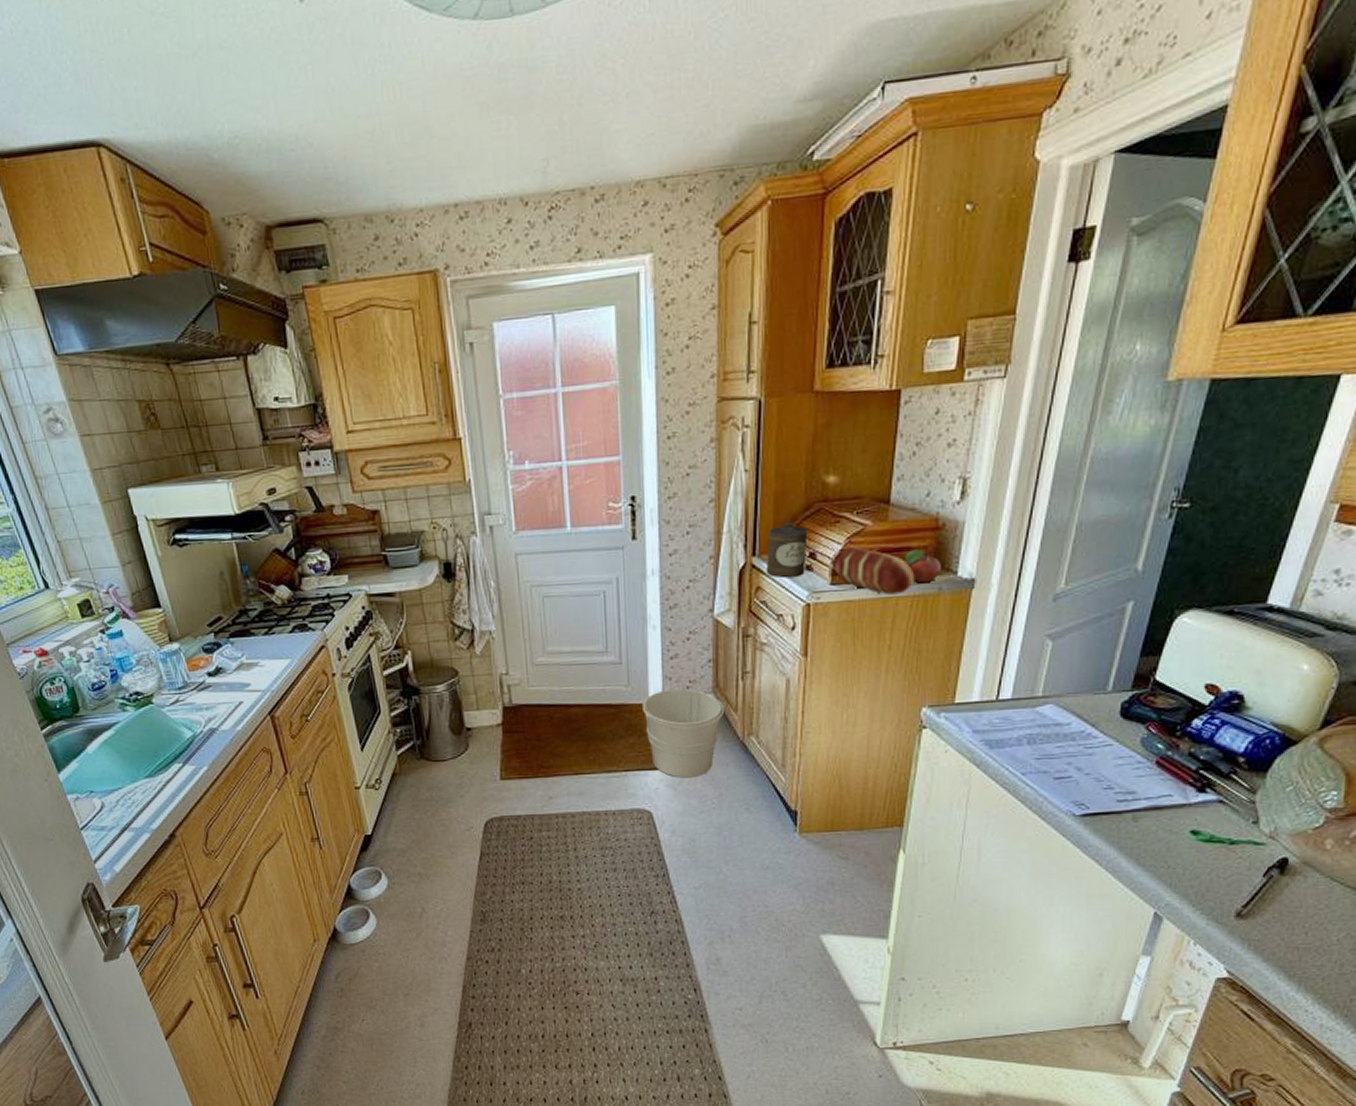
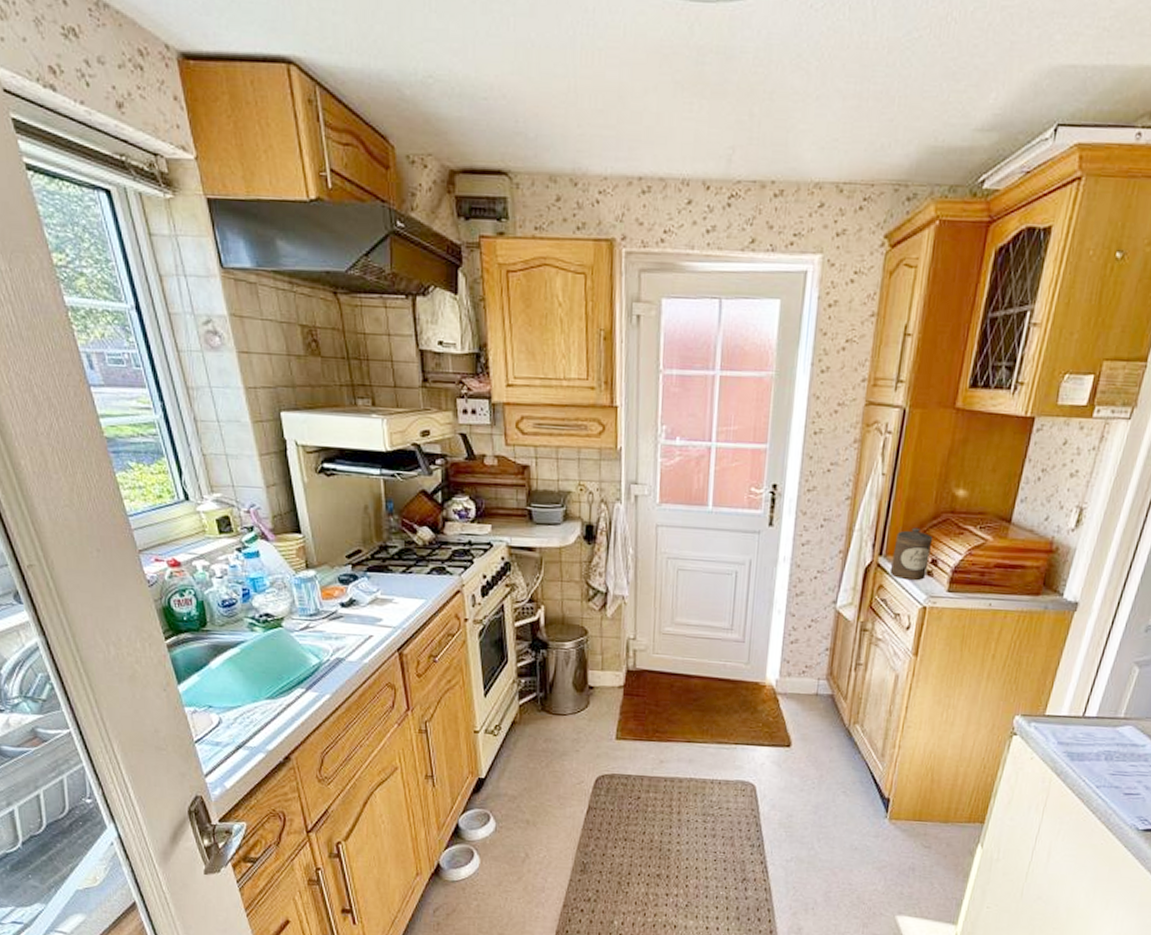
bucket: present [643,689,725,778] -> none [759,672,836,757]
bread loaf: present [833,547,914,595] -> none [952,558,1024,608]
fruit: present [905,549,942,584] -> none [1017,568,1051,601]

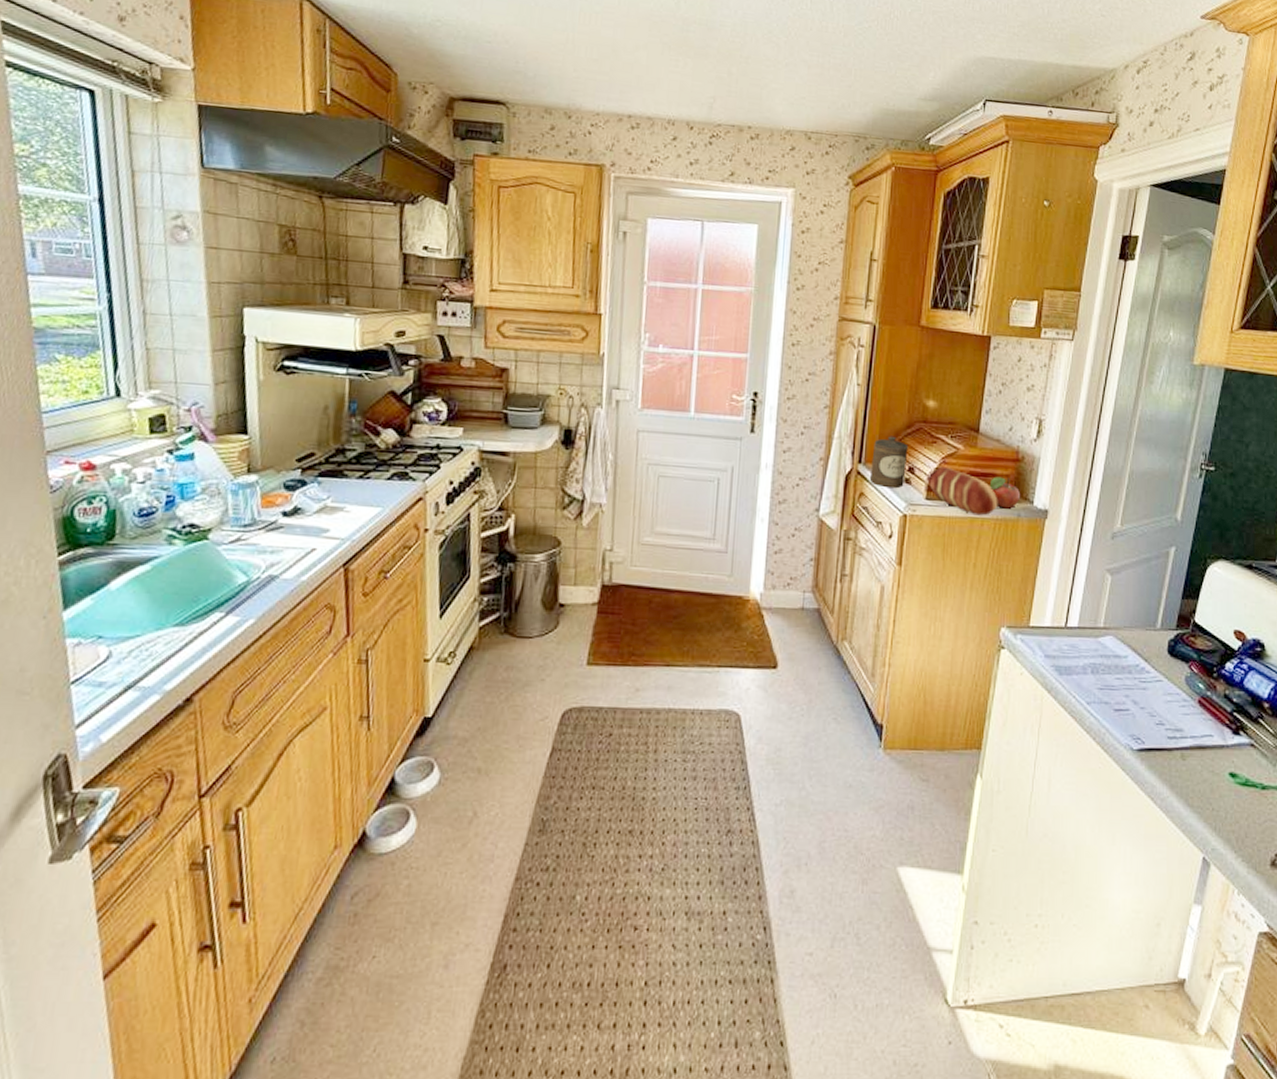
bread loaf: none [952,558,1024,608] -> present [929,466,997,516]
fruit: none [1017,568,1051,601] -> present [990,476,1021,509]

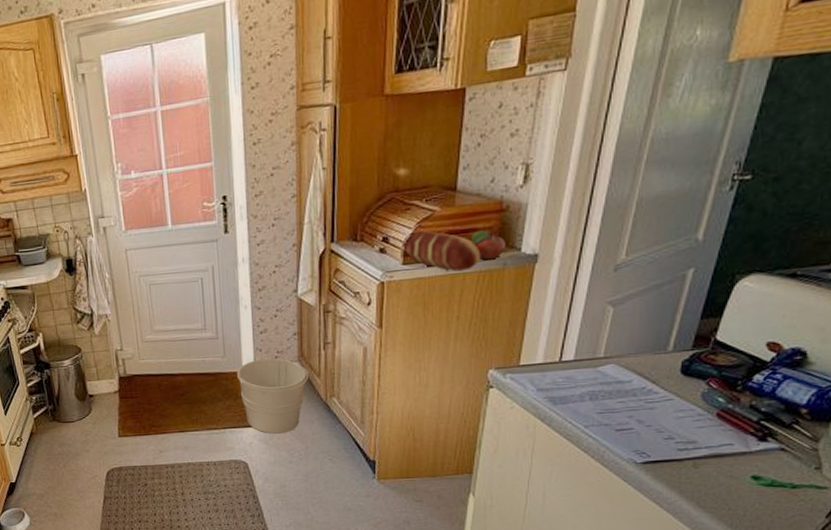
bucket: none [743,584,822,680] -> present [237,358,309,434]
canister: present [869,436,909,489] -> none [343,211,381,261]

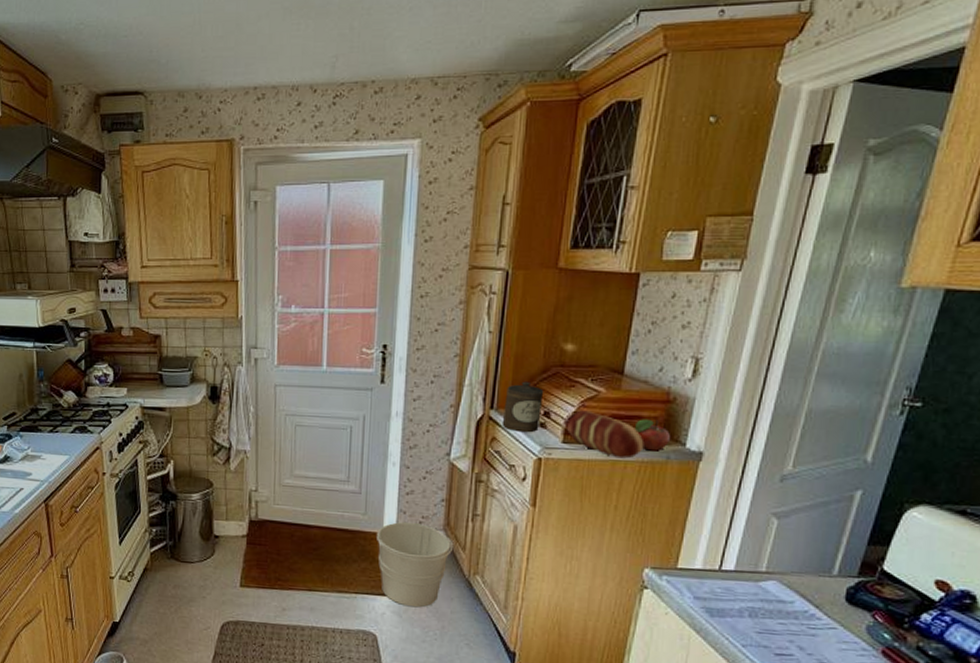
canister: none [343,211,381,261] -> present [502,381,544,433]

